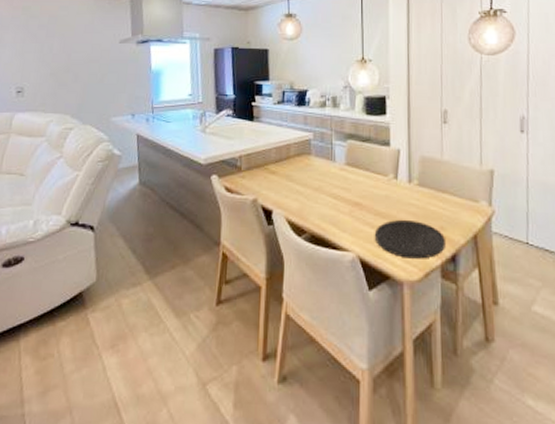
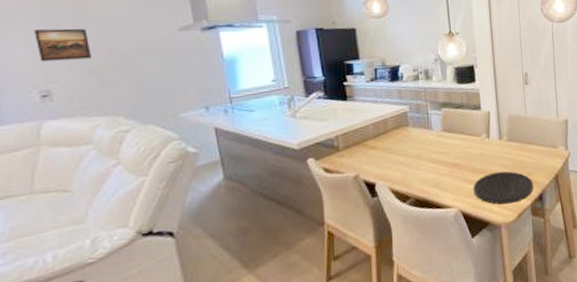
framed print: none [19,36,55,63] -> present [33,28,91,62]

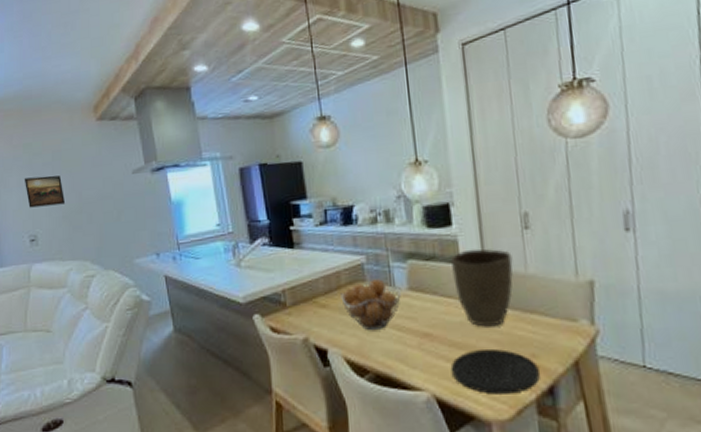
fruit basket: none [387,124,437,165] -> present [340,279,402,331]
vase: none [474,99,517,157] -> present [451,248,513,328]

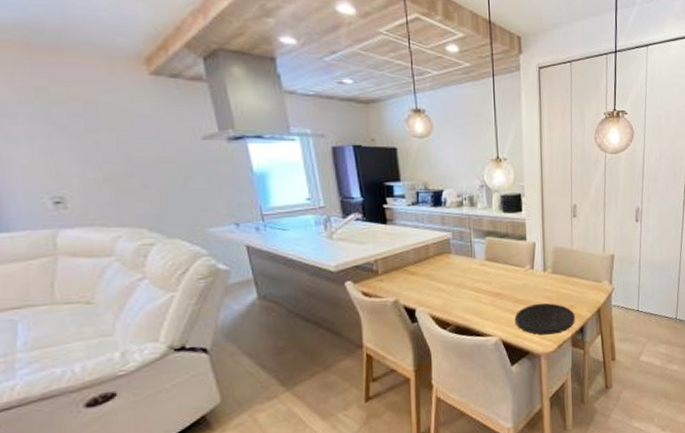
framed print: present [24,175,65,208] -> none [38,129,106,165]
fruit basket: present [340,279,402,331] -> none [429,252,481,293]
vase: present [451,248,513,328] -> none [519,230,564,288]

